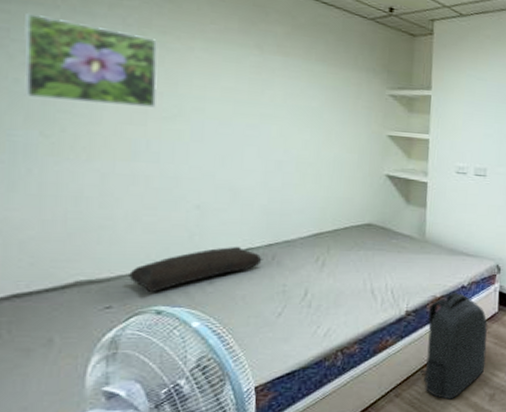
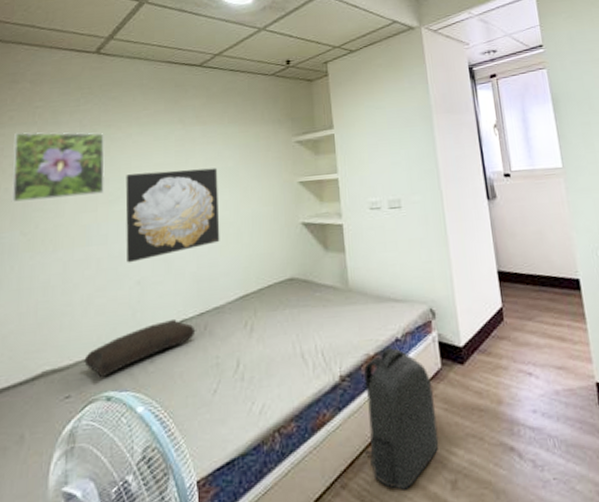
wall art: none [183,92,299,186] -> present [125,168,220,263]

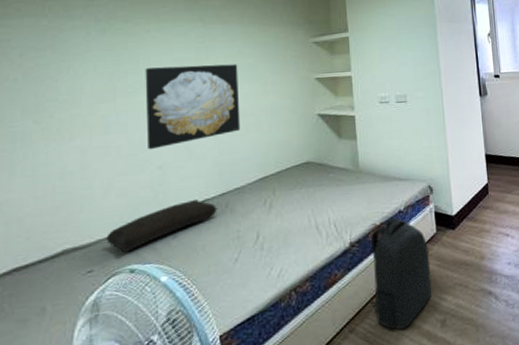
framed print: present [11,131,106,202] -> none [20,23,124,92]

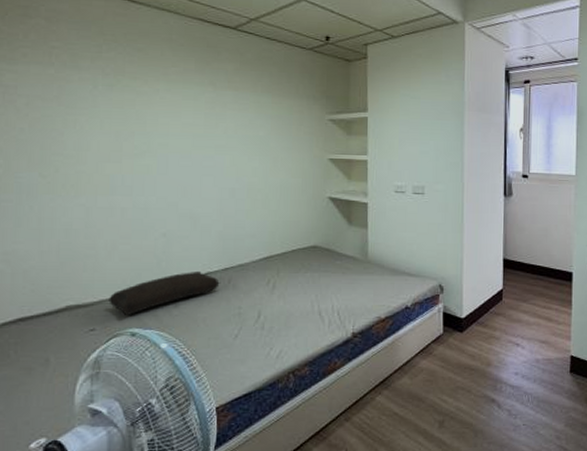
wall art: present [145,64,241,150] -> none [151,130,248,216]
backpack: present [369,217,432,331] -> none [368,313,434,425]

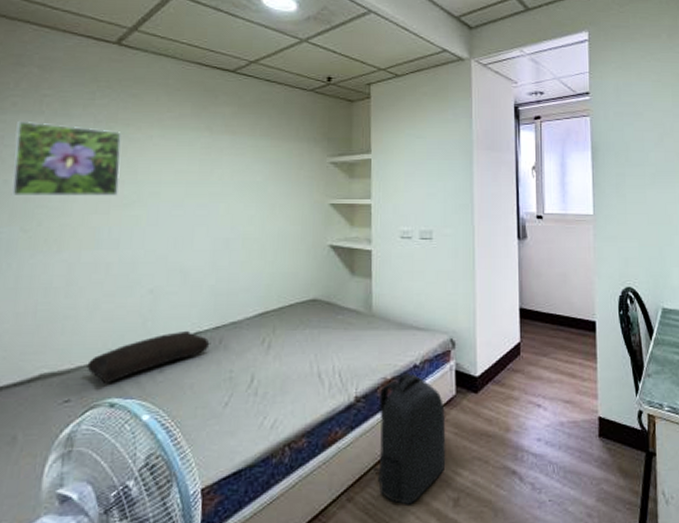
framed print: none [27,71,131,146] -> present [11,120,122,197]
backpack: none [368,313,434,425] -> present [372,372,446,505]

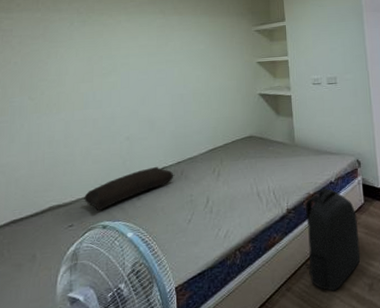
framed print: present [11,120,122,197] -> none [19,16,99,73]

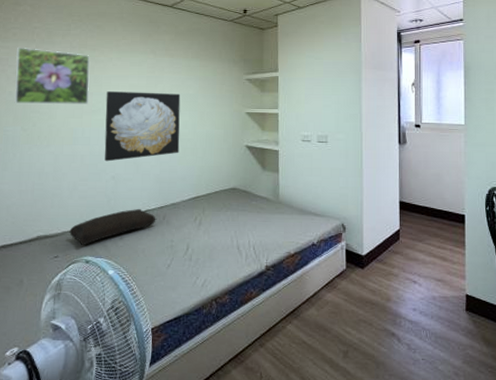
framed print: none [19,16,99,73] -> present [14,47,90,105]
wall art: none [116,49,194,123] -> present [104,91,181,162]
backpack: present [304,188,361,292] -> none [279,249,338,353]

